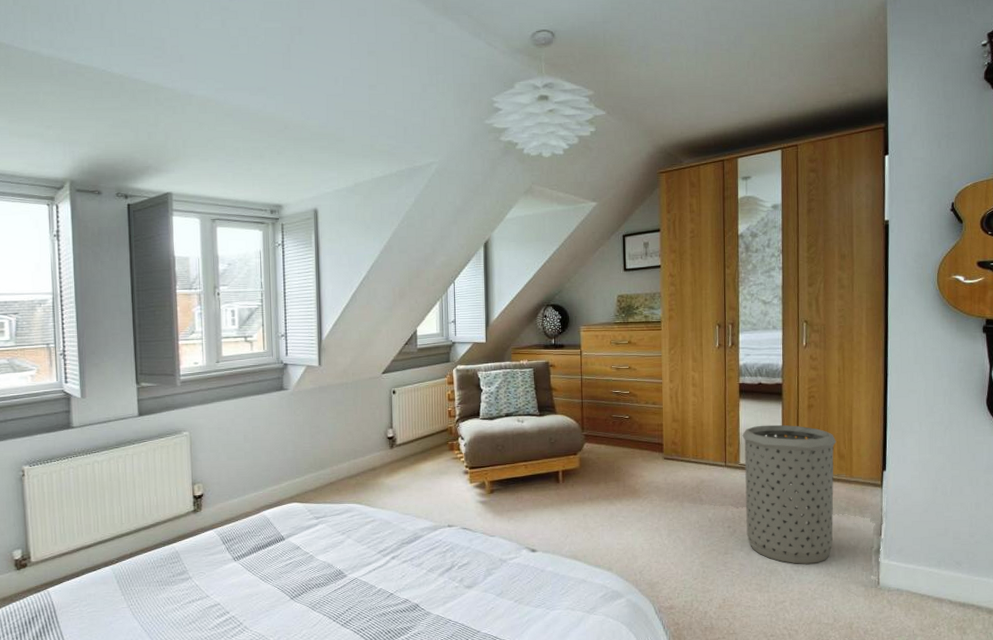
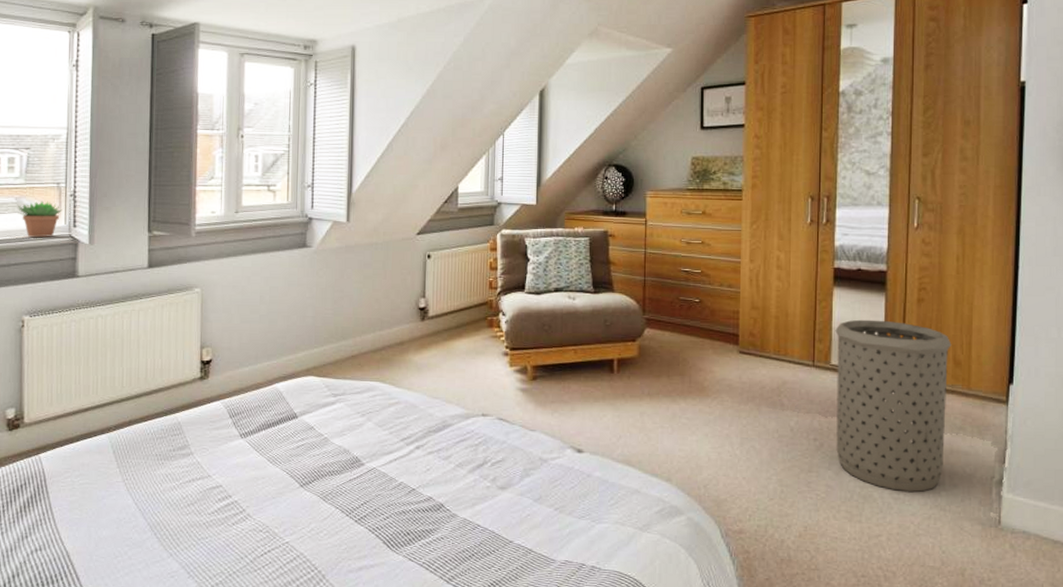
succulent plant: none [10,360,54,395] -> present [18,201,63,238]

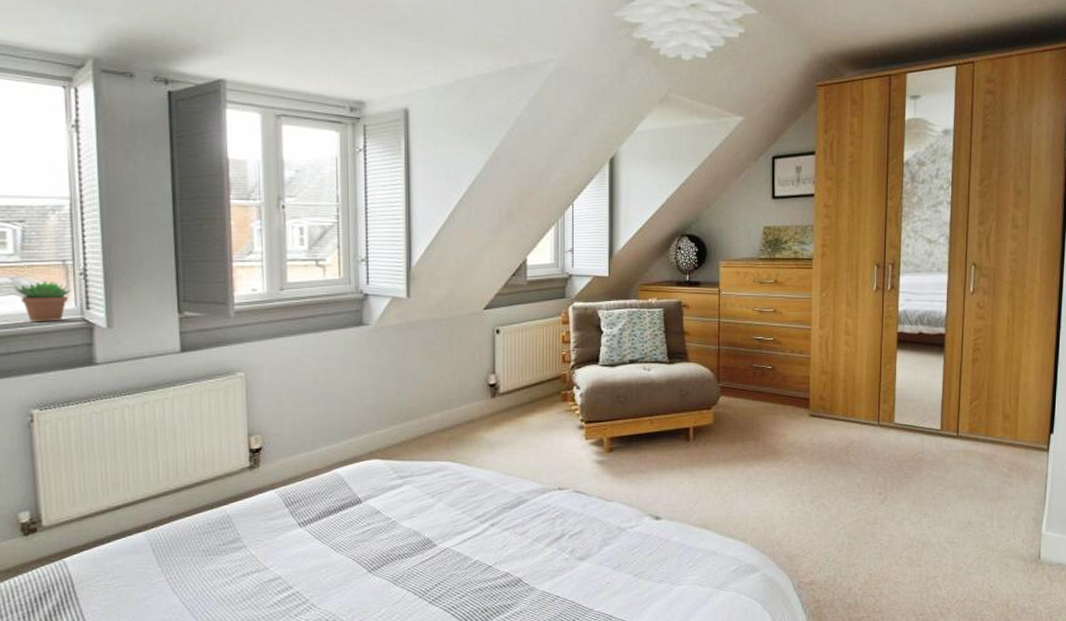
laundry basket: present [835,319,952,492] -> none [898,380,1002,536]

